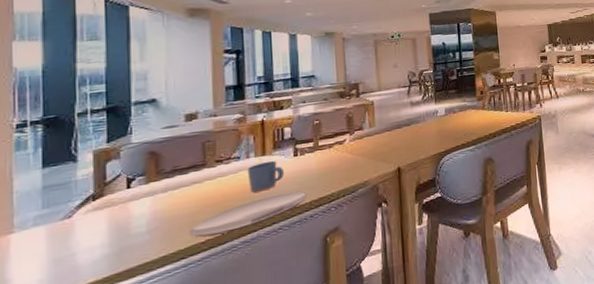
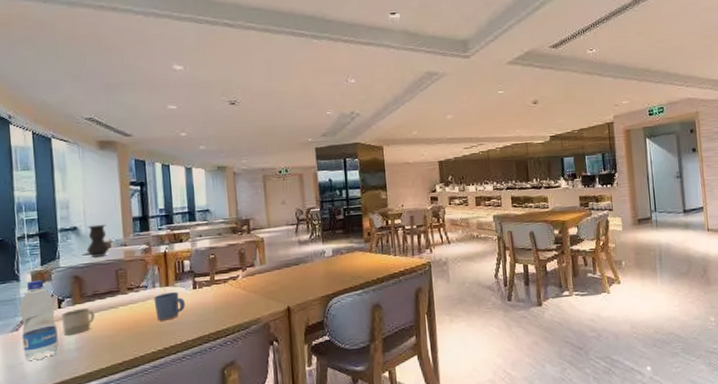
bottle: none [75,158,125,252] -> present [19,279,59,362]
cup: none [131,185,173,218] -> present [61,307,95,336]
vase: none [167,94,196,130] -> present [86,224,109,257]
plate: present [188,191,307,238] -> none [108,323,206,359]

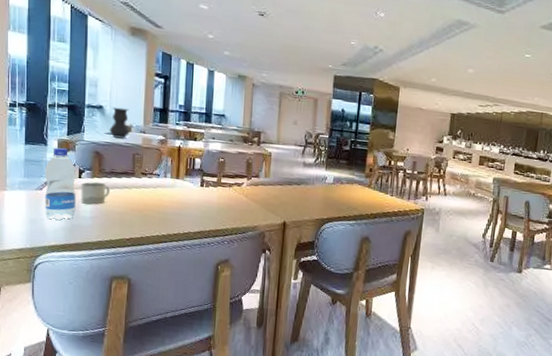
mug: present [154,292,185,321] -> none [164,184,191,210]

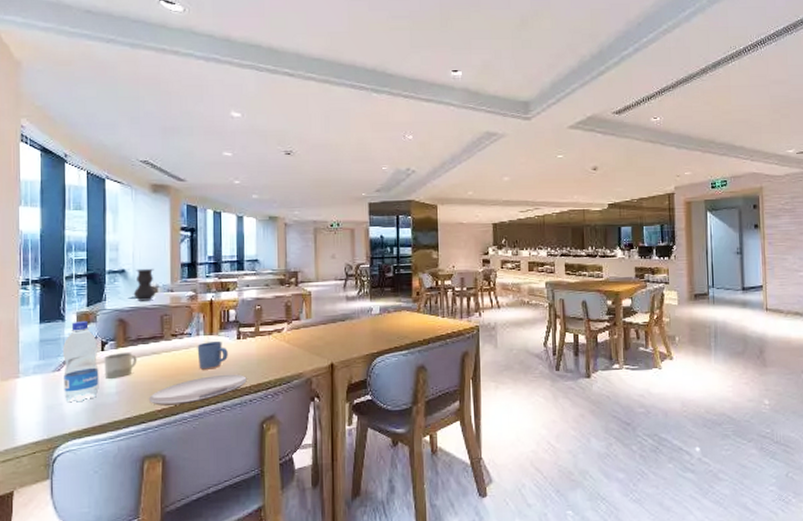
plate: none [118,215,207,238] -> present [148,374,247,406]
mug: none [164,184,191,210] -> present [197,341,228,370]

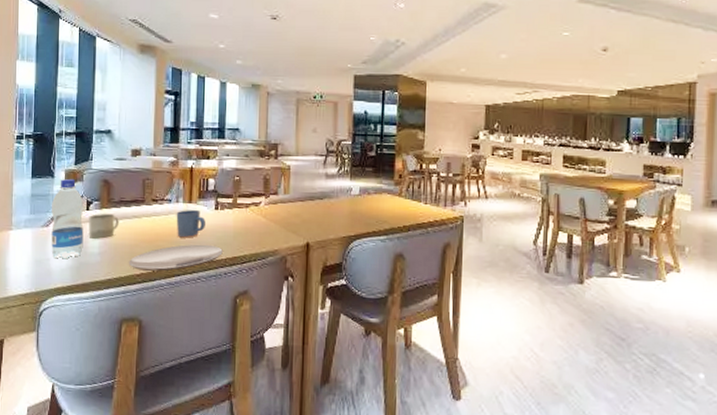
vase: present [133,268,156,301] -> none [118,130,139,164]

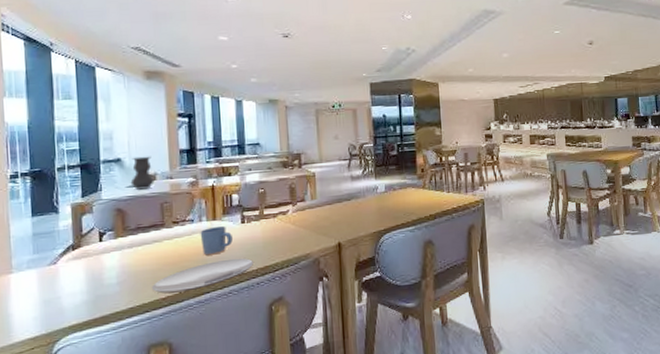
bottle: present [51,178,84,259] -> none [58,211,99,296]
cup: present [88,213,119,239] -> none [103,241,138,270]
vase: none [118,130,139,164] -> present [130,156,155,190]

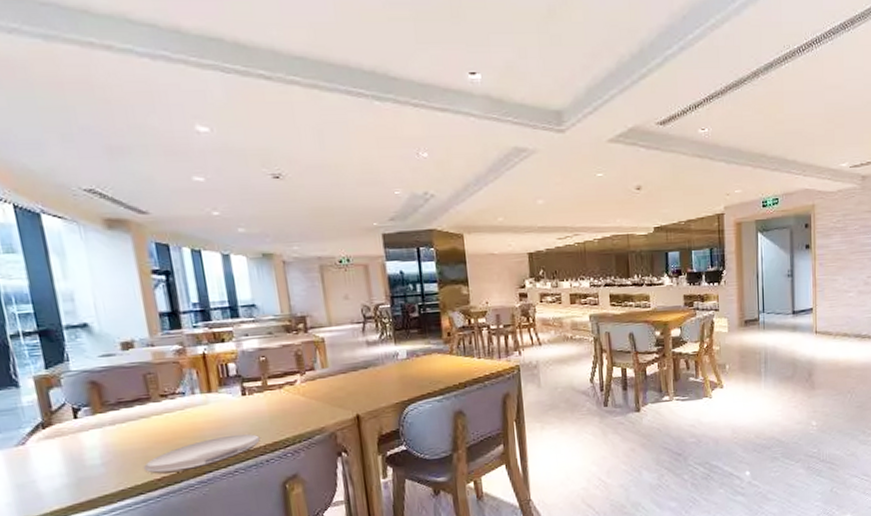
vase: present [130,156,155,190] -> none [101,320,133,360]
mug: present [200,226,233,256] -> none [194,399,234,432]

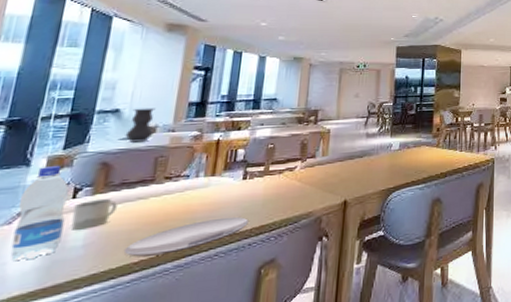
bottle: none [23,385,80,479] -> present [10,165,70,262]
cup: none [79,417,122,450] -> present [71,198,117,230]
vase: none [101,320,133,360] -> present [125,107,156,143]

